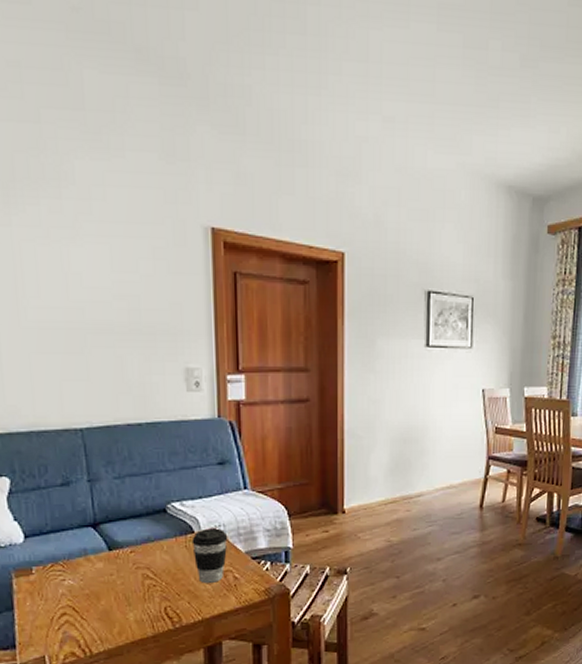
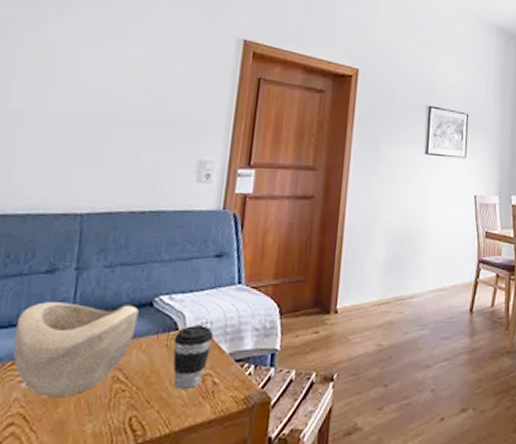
decorative bowl: none [46,511,155,592] -> present [13,302,139,397]

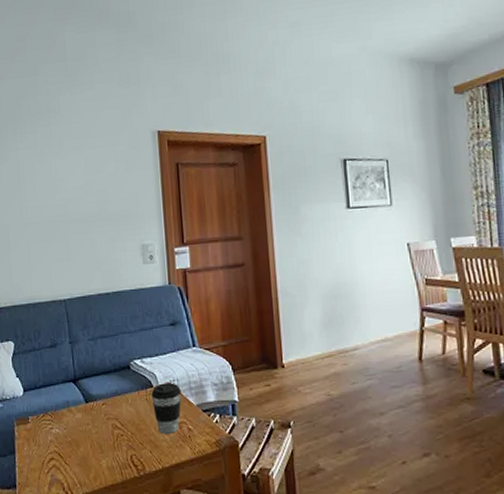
decorative bowl: present [13,302,139,397] -> none [39,368,122,439]

